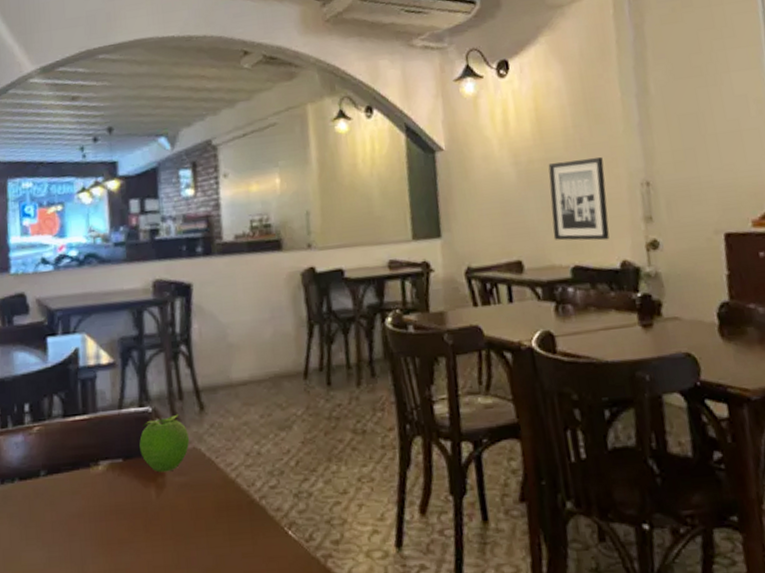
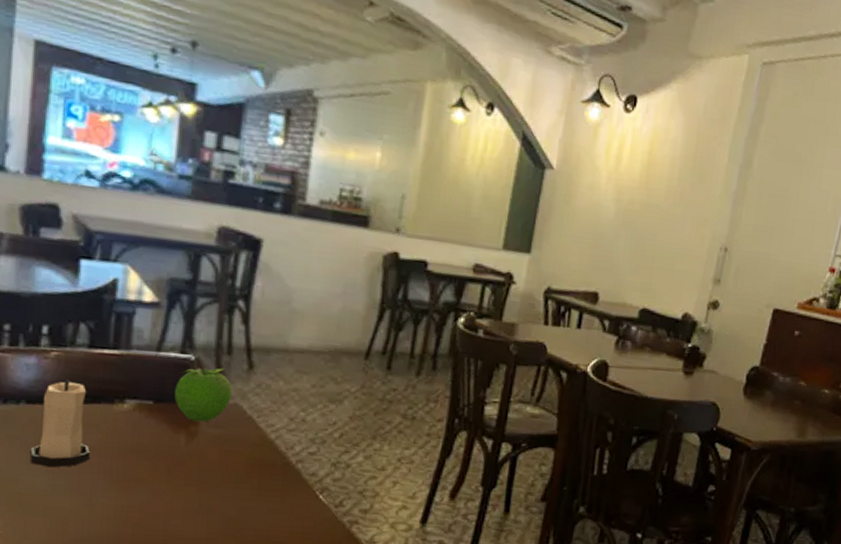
candle: none [27,451,77,541] -> present [30,379,90,468]
wall art: present [548,157,610,241] -> none [632,209,695,292]

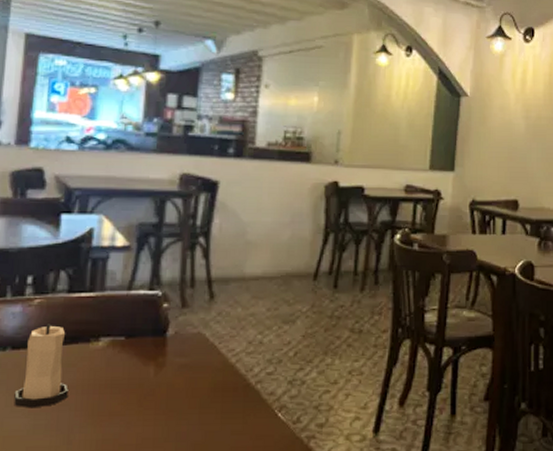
fruit: present [174,366,233,422] -> none [144,300,196,353]

